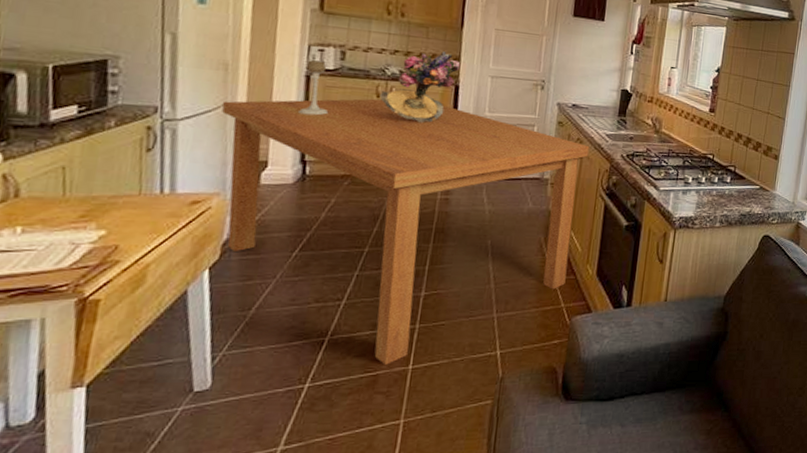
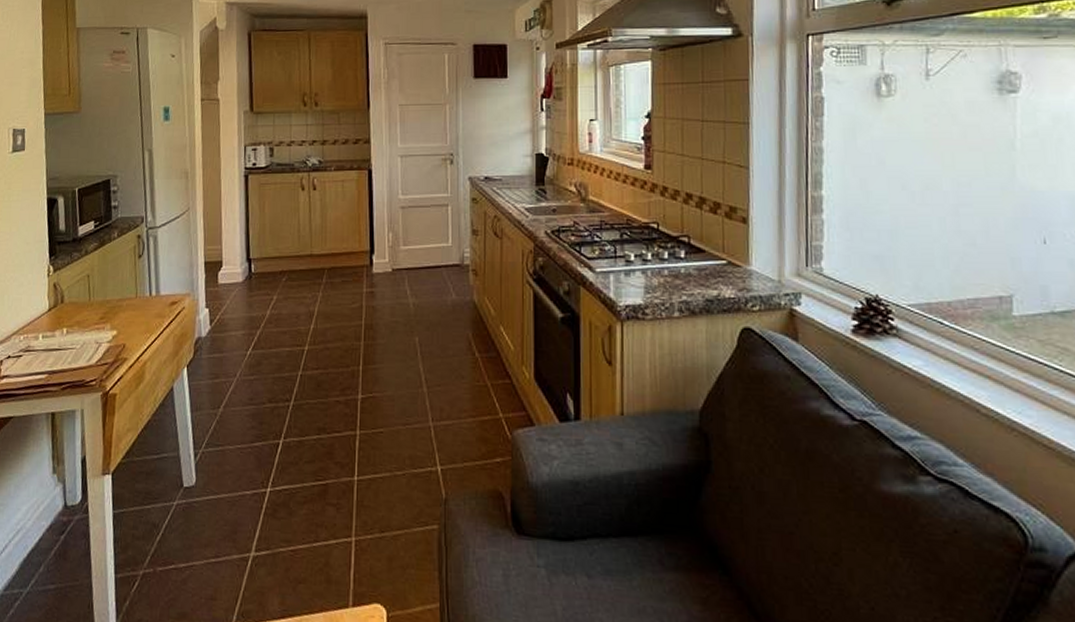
dining table: present [221,98,590,365] -> none [186,192,509,474]
candle holder: present [298,60,329,116] -> none [242,160,265,214]
bouquet: present [379,51,461,123] -> none [304,136,371,213]

